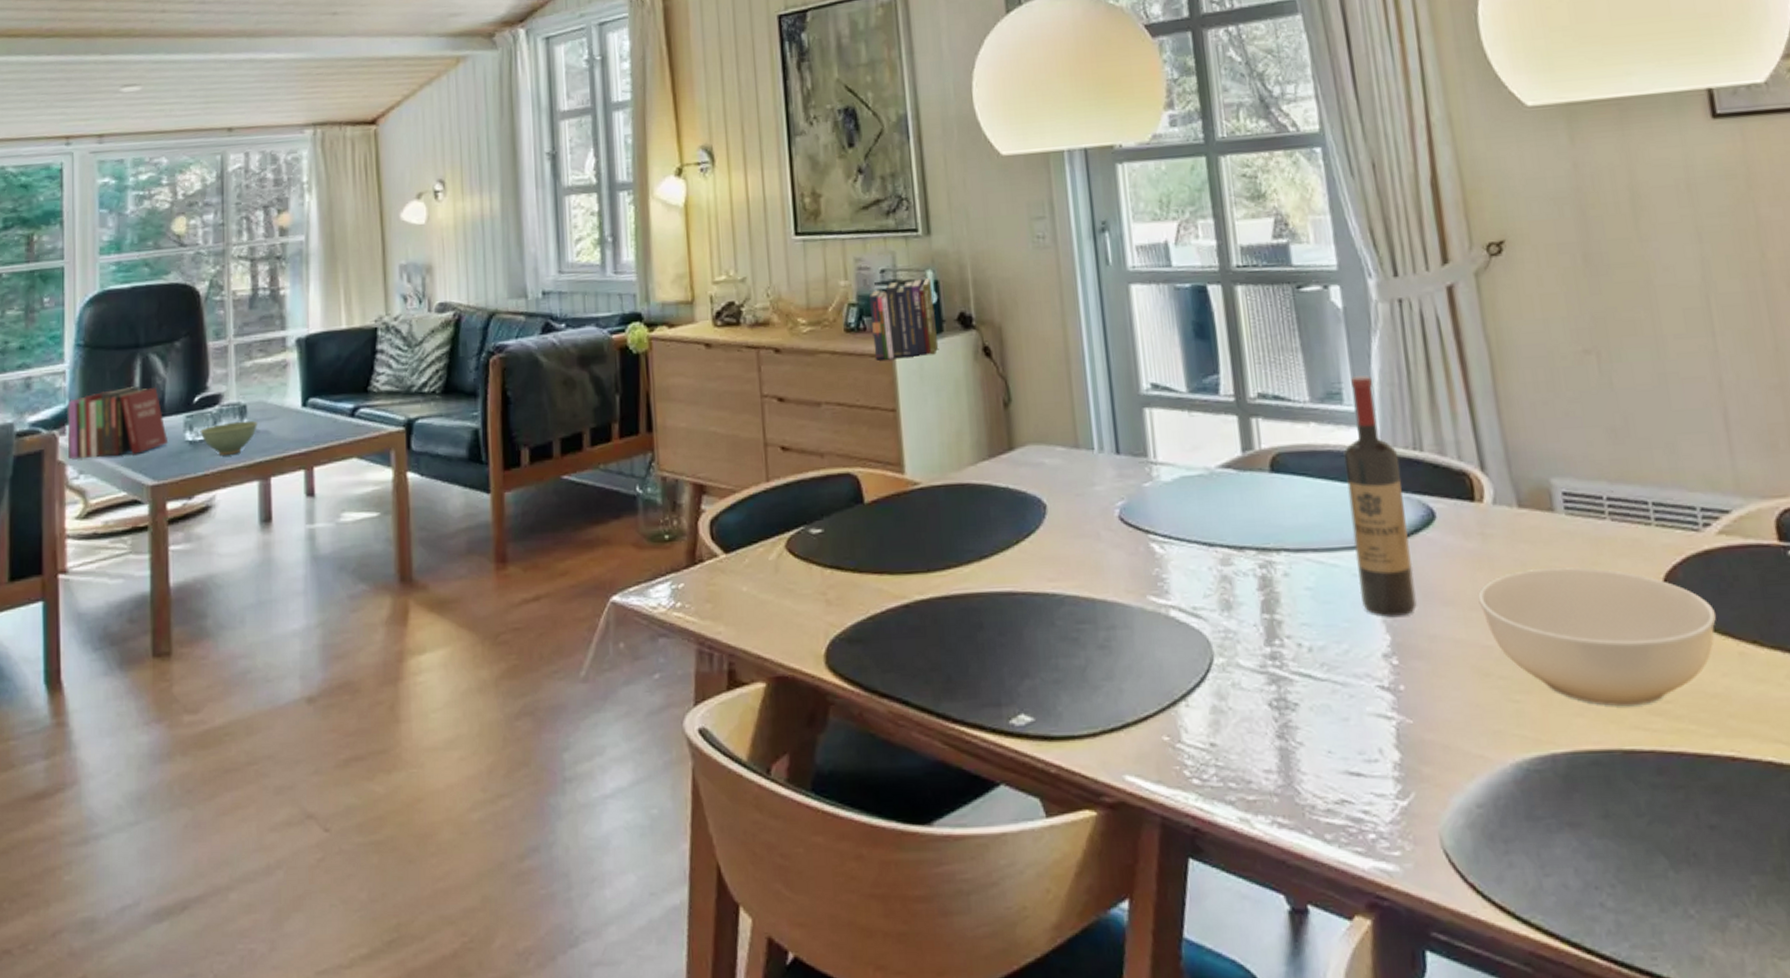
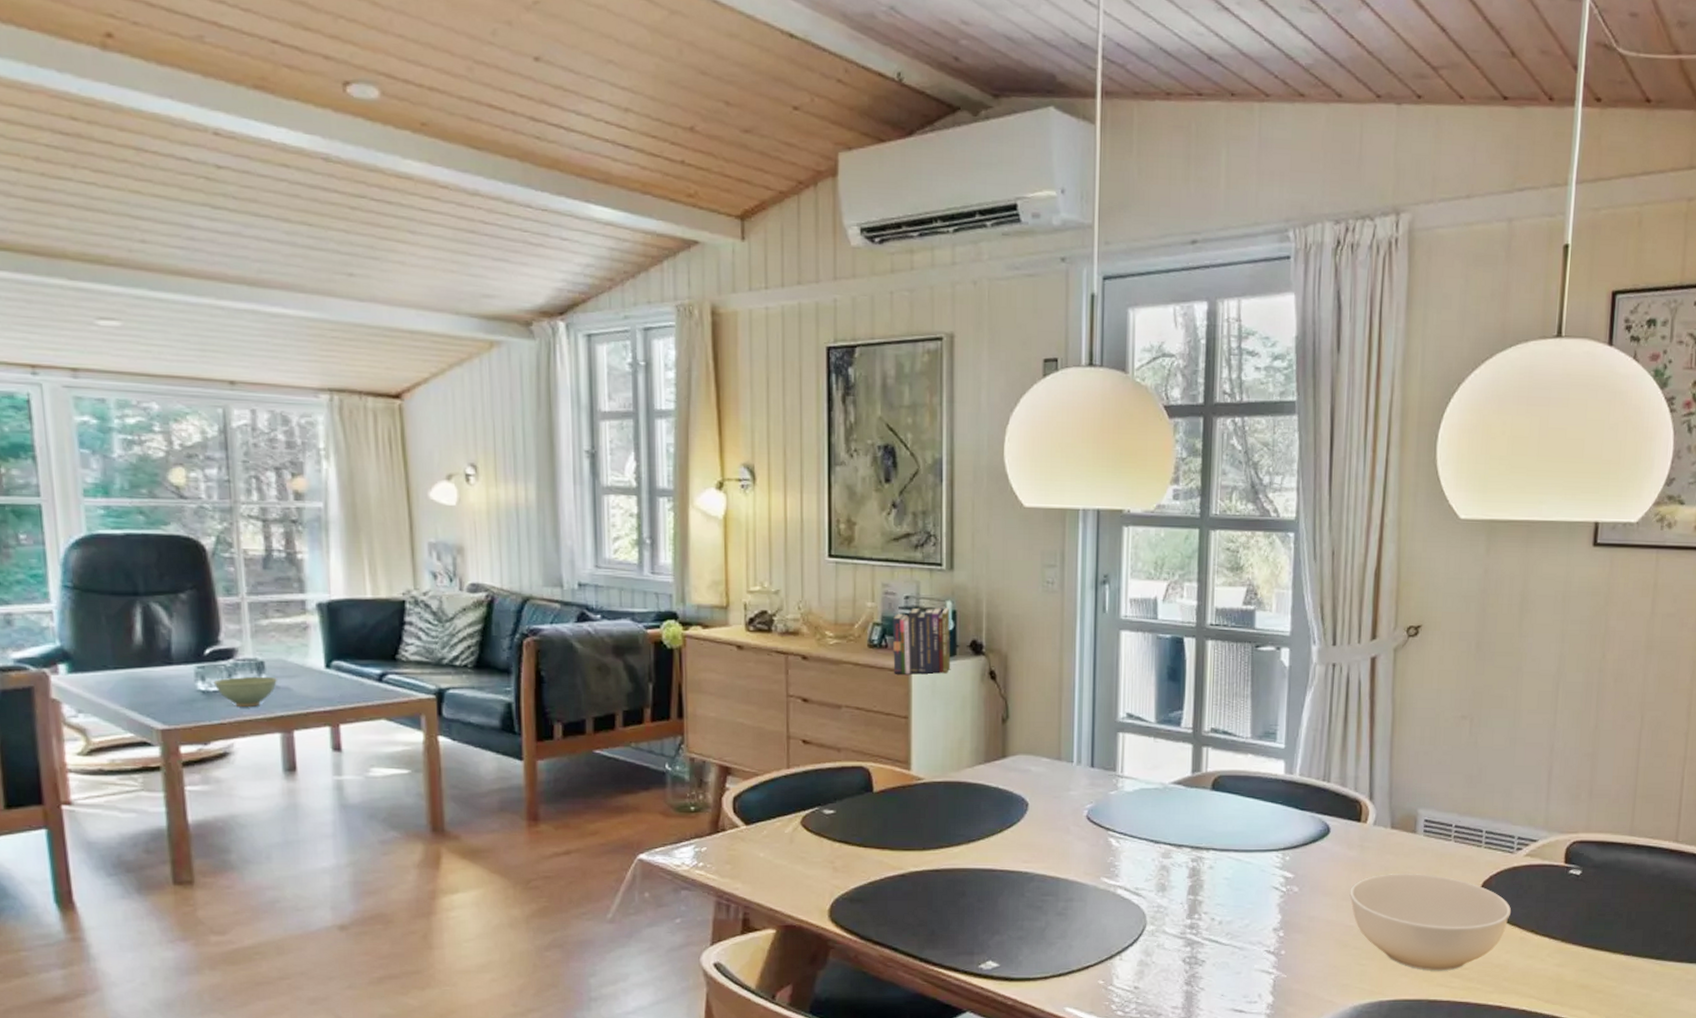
books: present [66,386,169,460] -> none [57,633,179,699]
wine bottle: present [1343,375,1417,616] -> none [1264,721,1311,902]

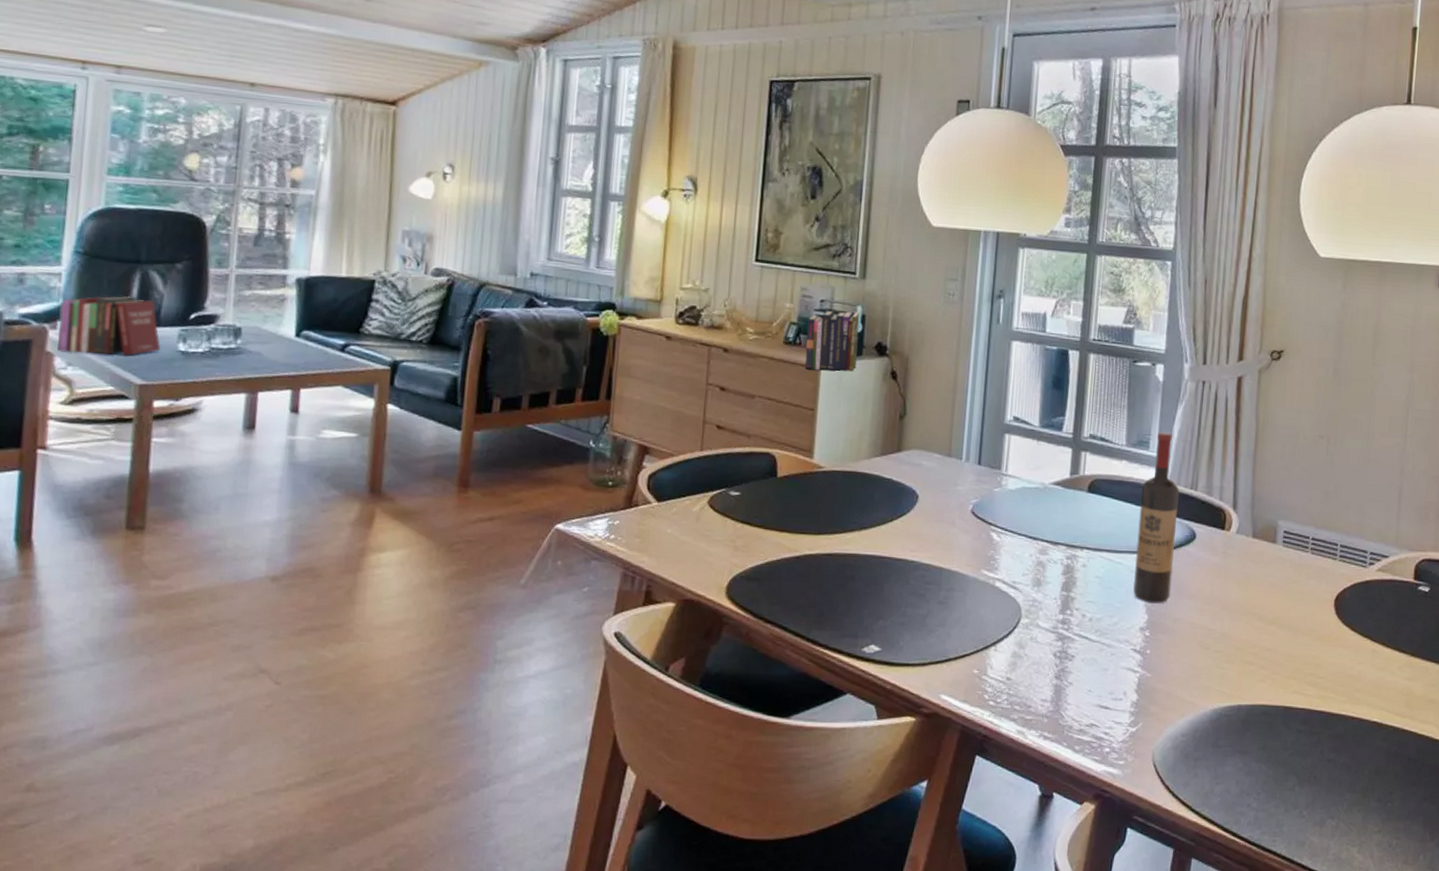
books: none [57,633,179,699] -> present [57,296,161,356]
bowl: present [213,676,277,707] -> none [193,341,251,368]
wine bottle: none [1264,721,1311,902] -> present [1133,432,1180,603]
bowl: present [1349,874,1512,971] -> none [1212,581,1364,679]

